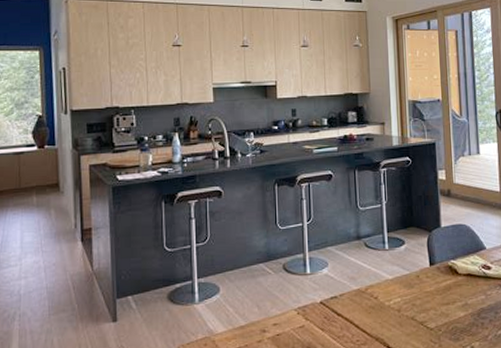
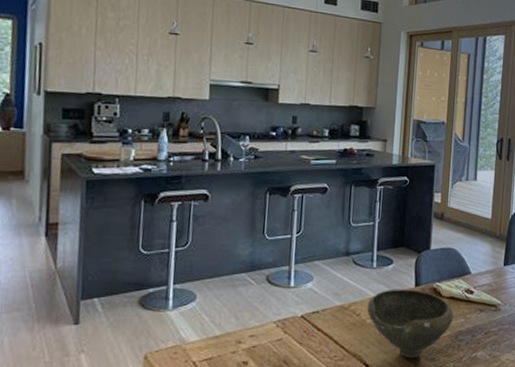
bowl: none [383,268,473,340] -> present [367,289,454,359]

